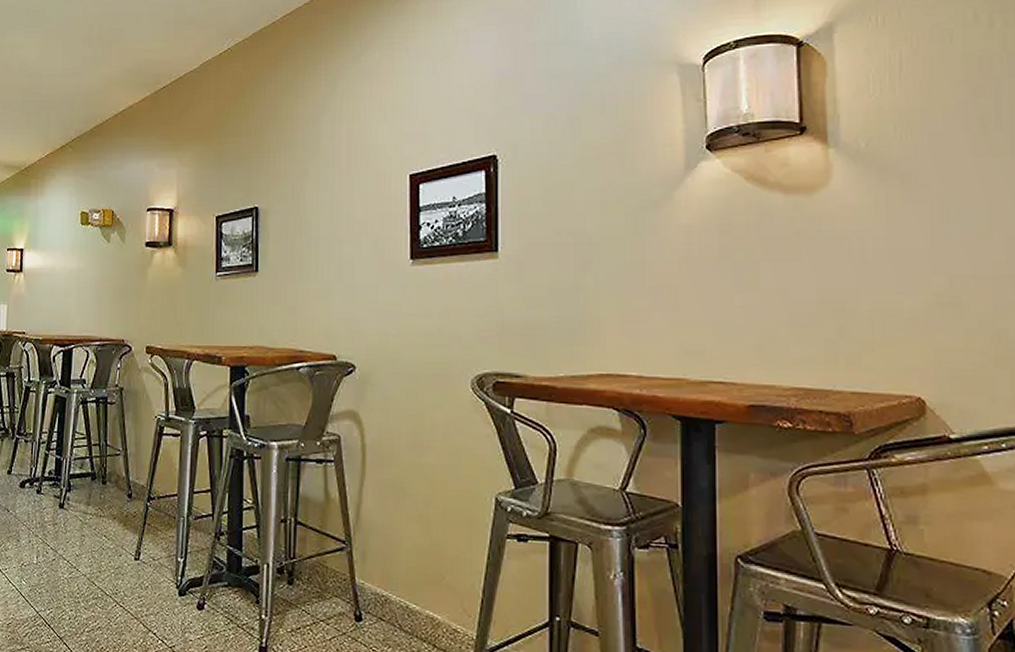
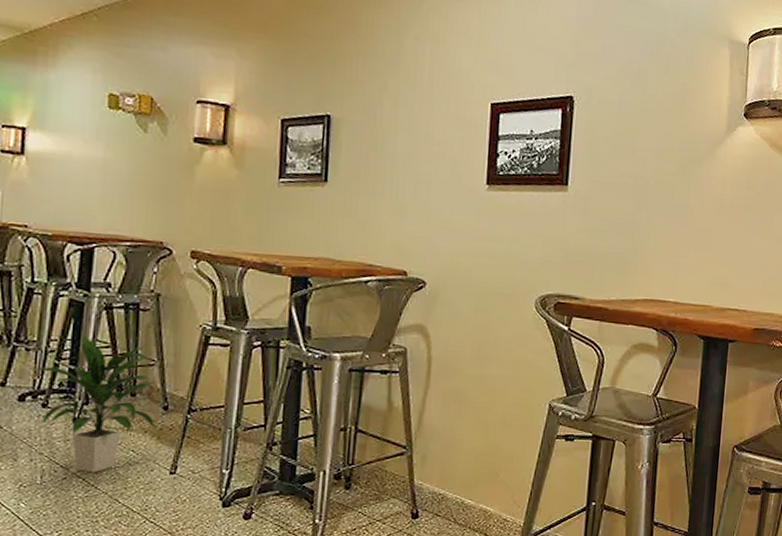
indoor plant: none [29,426,122,556] -> present [31,334,157,473]

